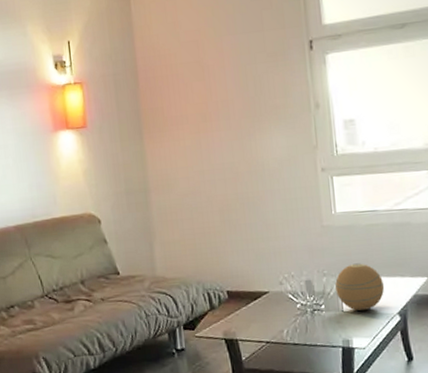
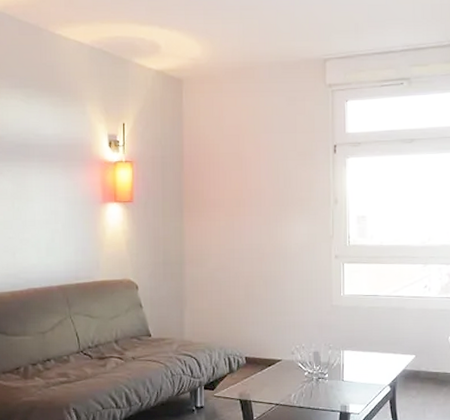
decorative orb: present [335,263,385,311] -> none [339,339,380,381]

